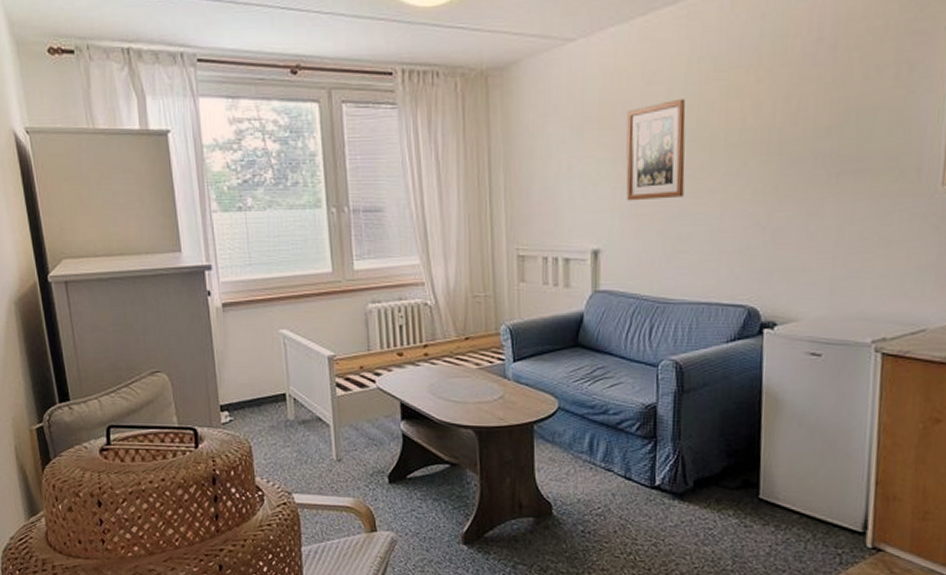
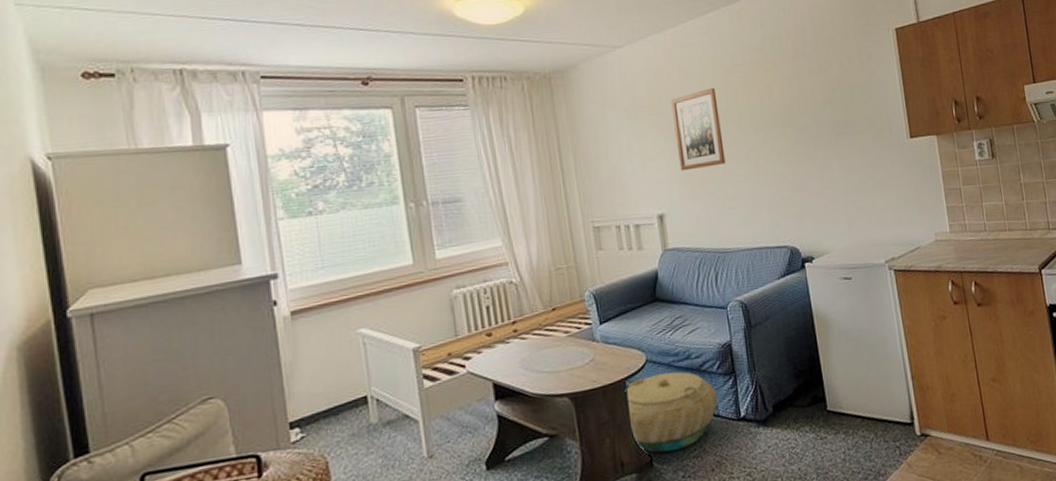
basket: none [531,424,632,504] -> present [624,371,718,453]

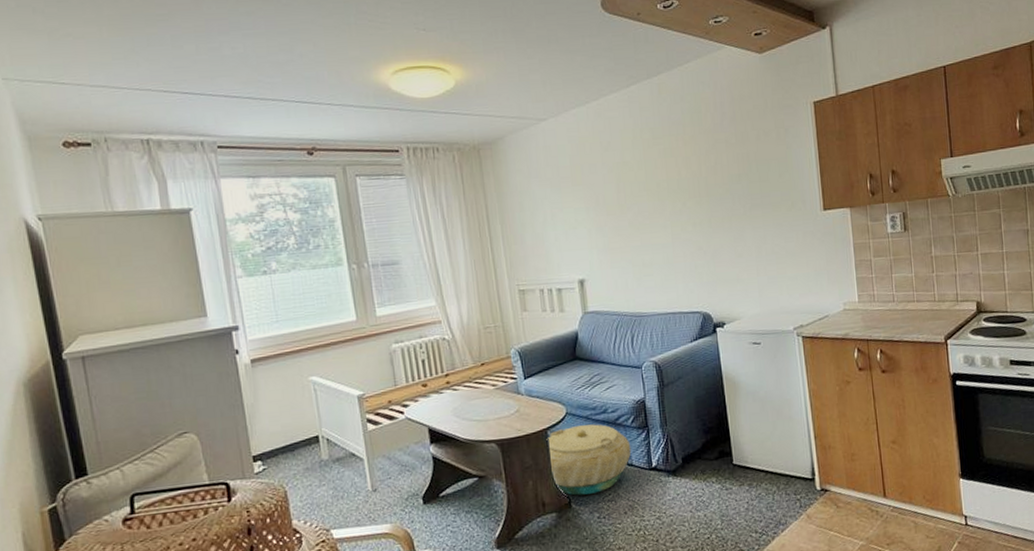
wall art: present [670,87,726,171] -> none [592,159,643,239]

